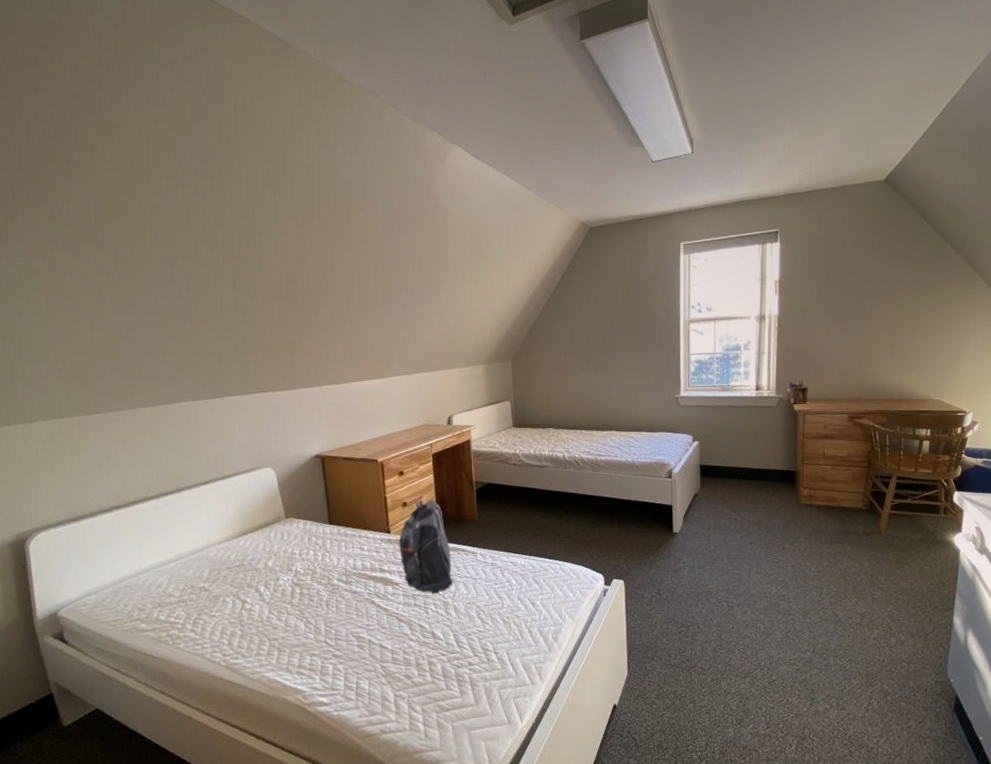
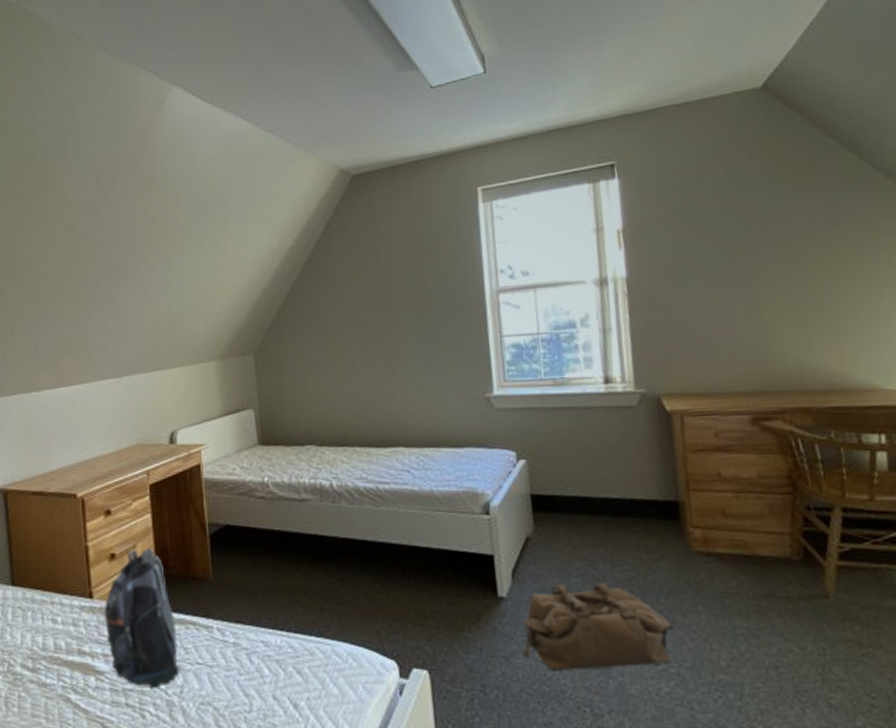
duffel bag: none [687,524,784,580] -> present [523,583,674,671]
desk organizer: present [787,379,808,404] -> none [651,366,685,403]

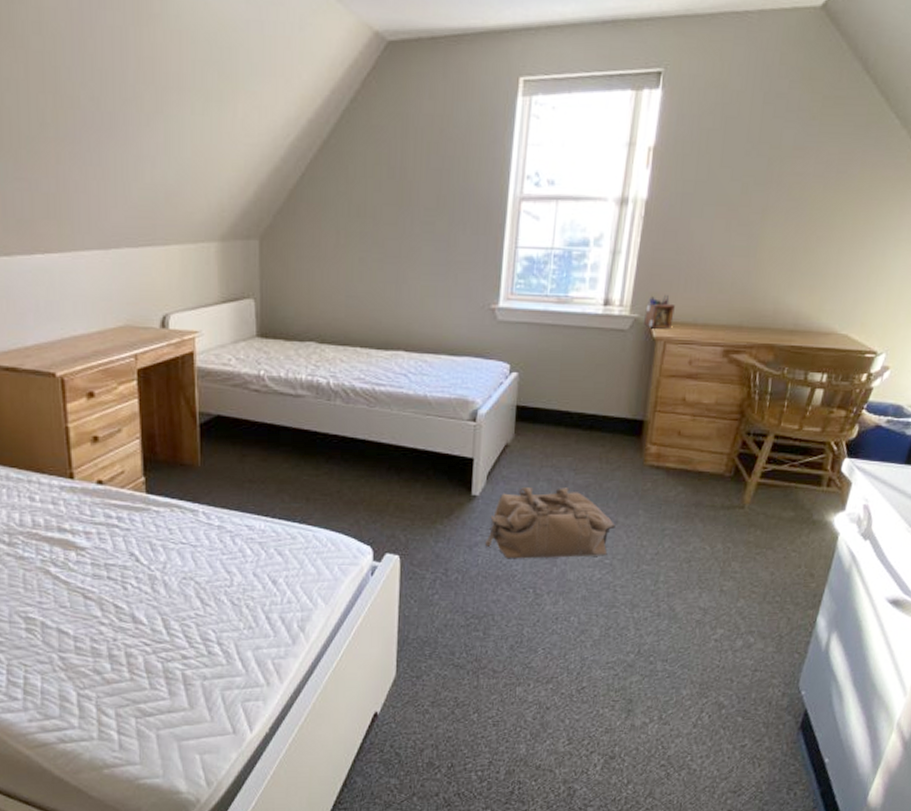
backpack: present [104,547,180,688] -> none [85,432,164,563]
desk organizer: none [651,366,685,403] -> present [644,294,675,329]

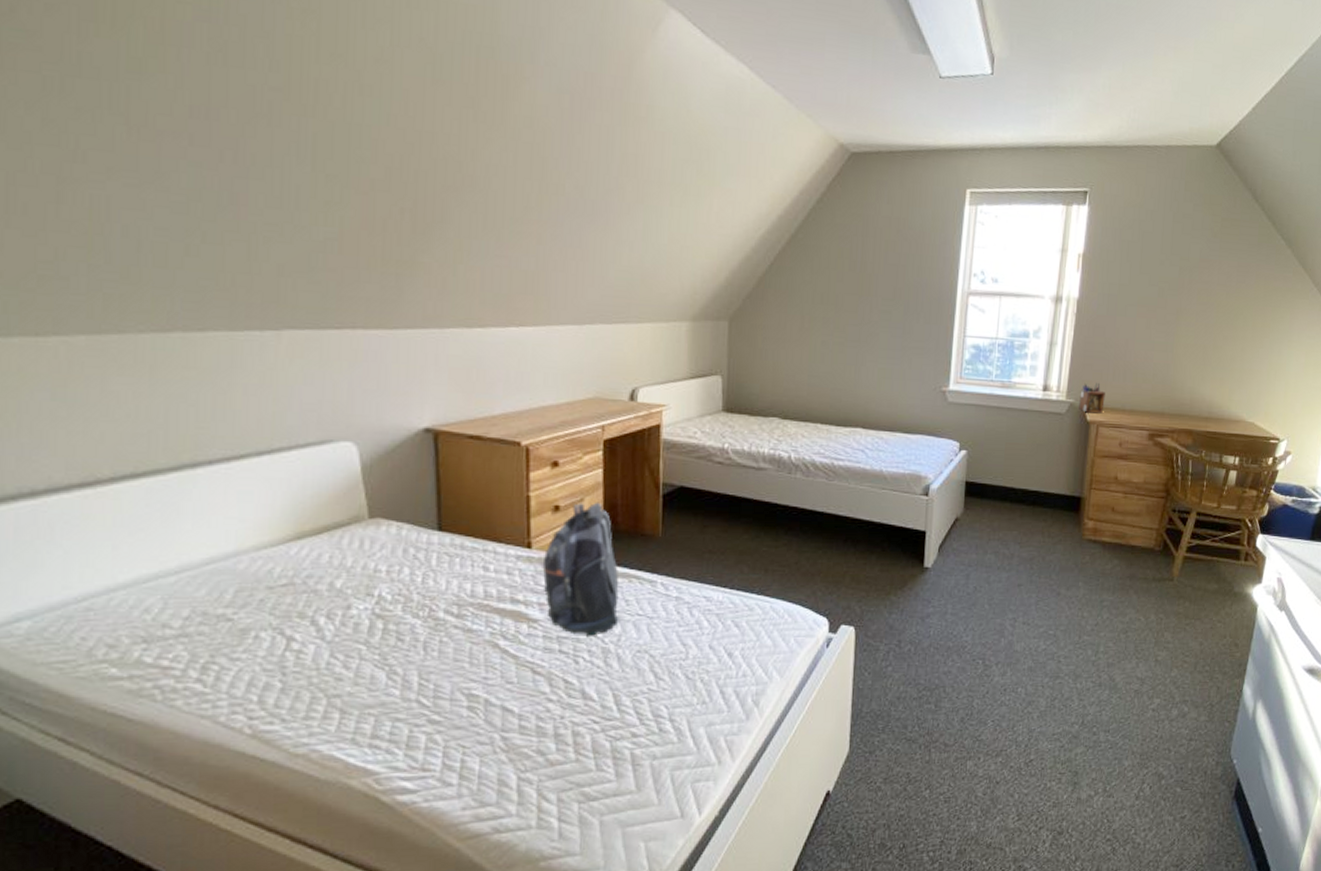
backpack: none [85,432,164,563] -> present [542,502,619,636]
duffel bag: present [485,487,616,559] -> none [937,560,1058,630]

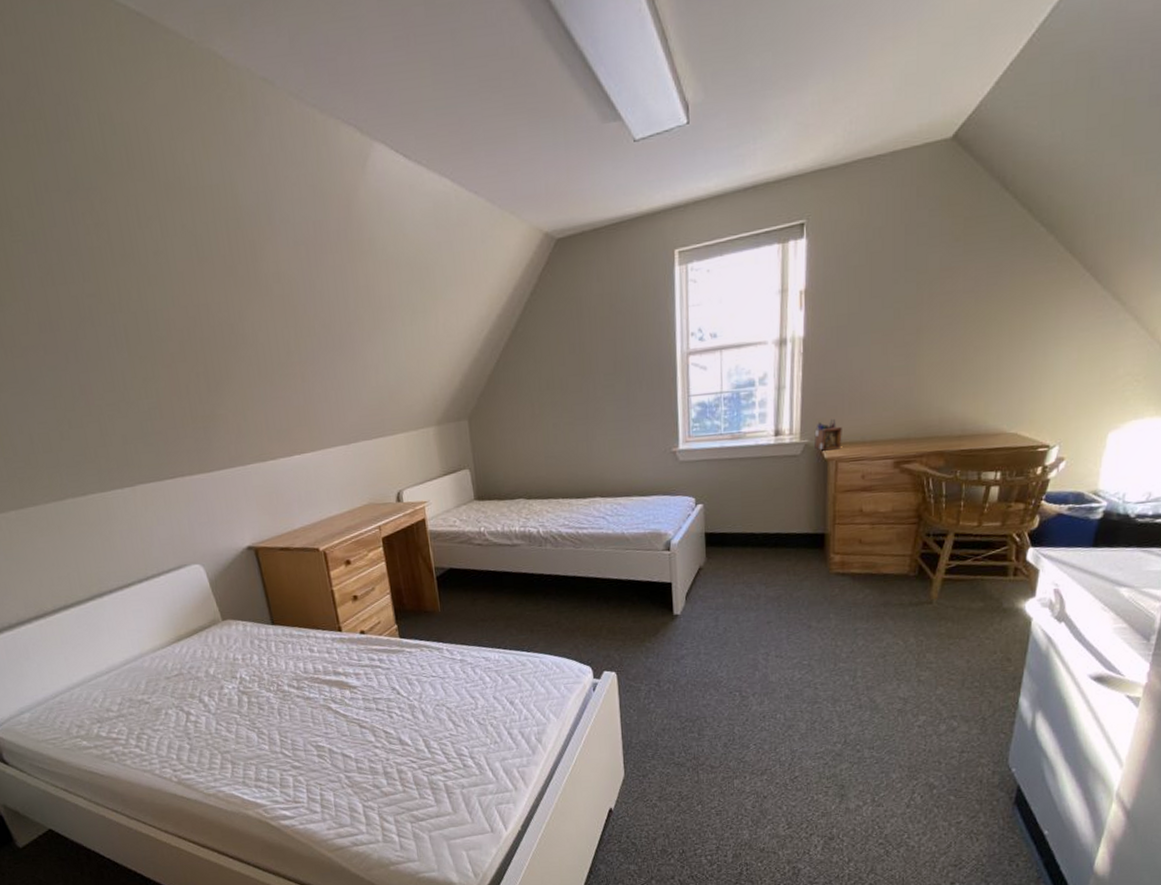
backpack: present [542,502,619,636] -> none [352,589,419,696]

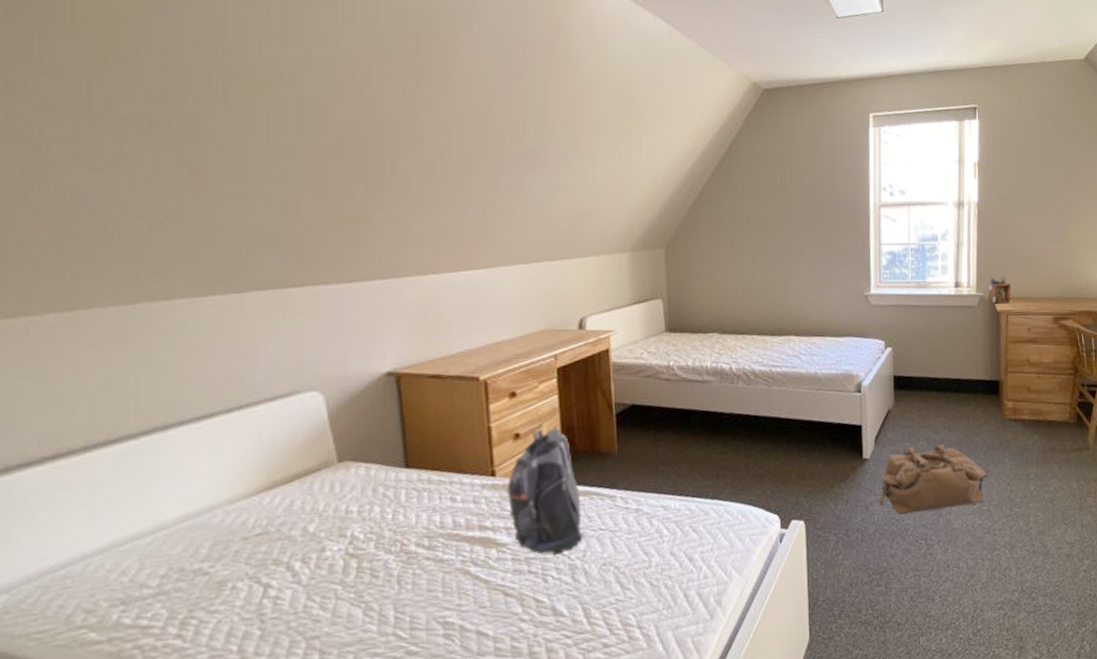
backpack: none [352,589,419,696] -> present [507,426,583,555]
duffel bag: none [691,600,809,668] -> present [879,444,988,515]

